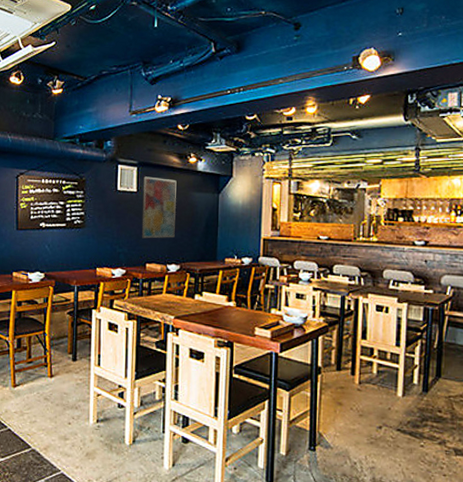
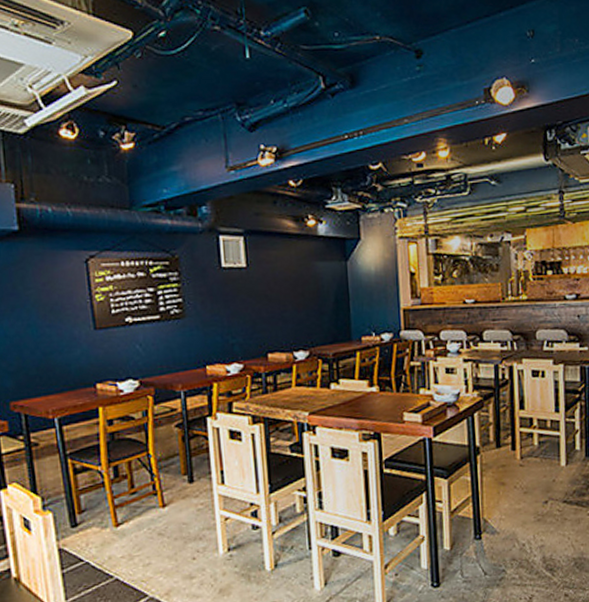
wall art: present [141,176,177,239] -> none [253,247,299,324]

